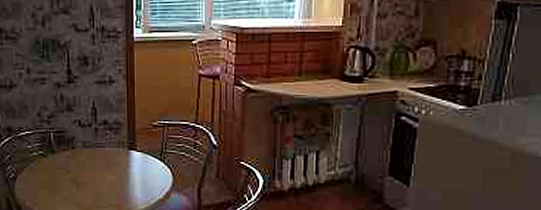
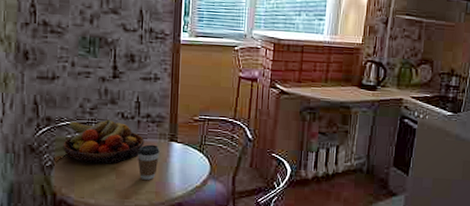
fruit bowl: none [24,128,103,175] -> present [63,119,145,164]
coffee cup: none [97,154,119,192] -> present [138,144,160,180]

